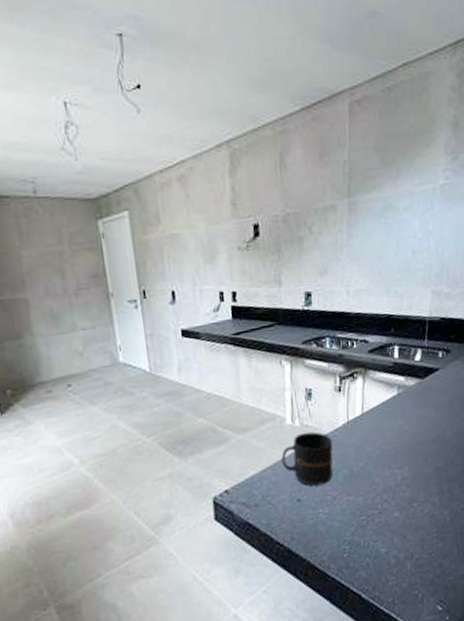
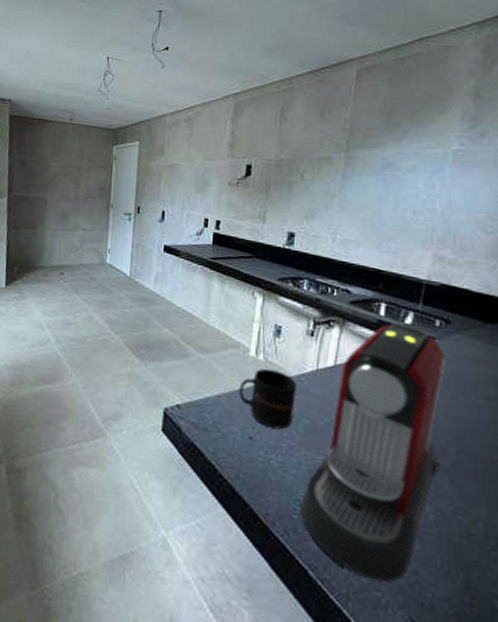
coffee maker: none [348,361,451,583] -> present [299,322,445,582]

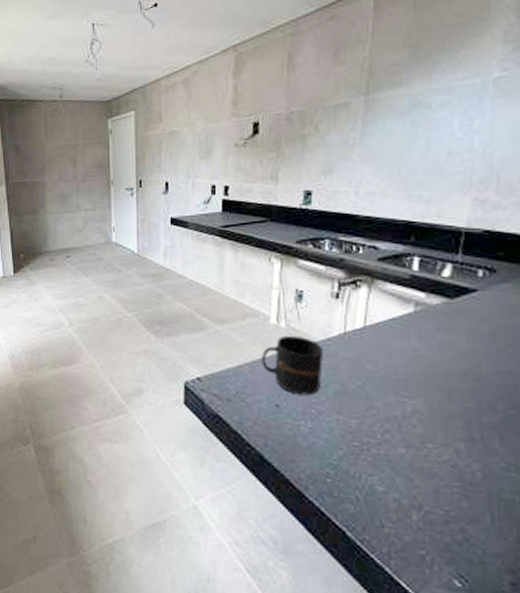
coffee maker: present [299,322,445,582] -> none [333,276,491,541]

